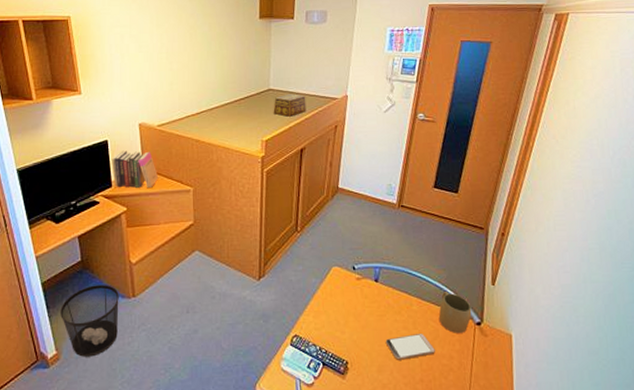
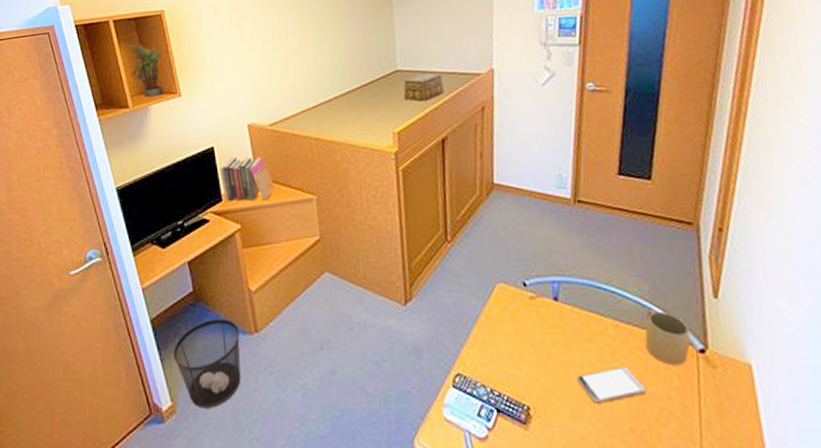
potted plant: none [34,44,66,92] -> present [127,44,164,97]

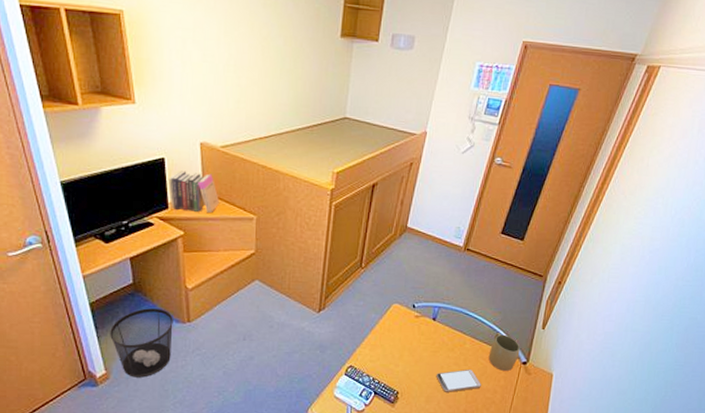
potted plant: present [127,44,164,97] -> none [79,39,118,99]
decorative box: present [403,73,444,102] -> none [347,124,383,149]

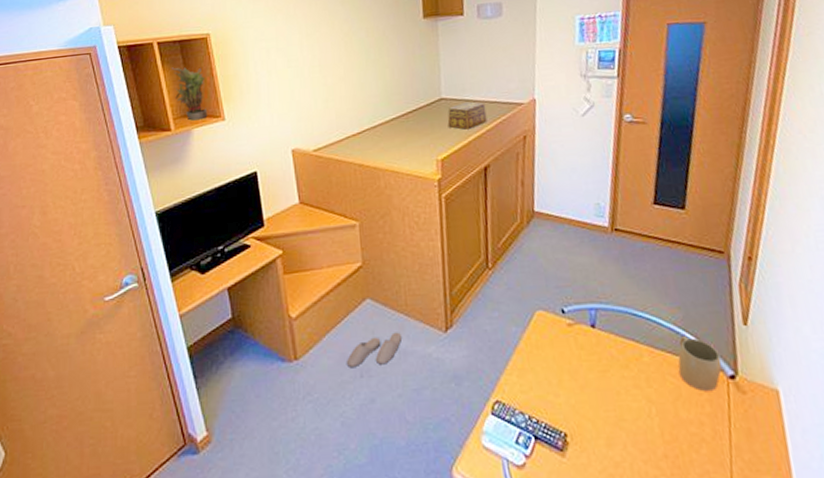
potted plant: none [79,39,118,99] -> present [171,67,208,121]
waste bin: present [110,308,173,378] -> none [210,346,279,438]
books: present [169,171,220,214] -> none [263,181,318,227]
slippers: none [233,309,281,333] -> present [347,332,401,368]
decorative box: none [347,124,383,149] -> present [447,101,487,130]
smartphone: present [436,370,481,392] -> none [612,393,679,430]

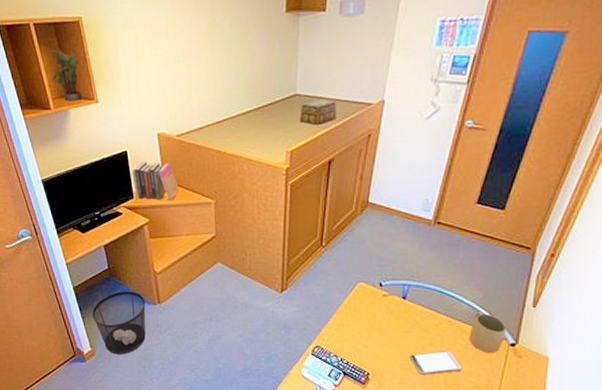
waste bin: none [210,346,279,438] -> present [92,291,146,355]
books: none [263,181,318,227] -> present [132,162,180,201]
slippers: present [347,332,401,368] -> none [200,290,244,313]
smartphone: none [612,393,679,430] -> present [409,351,462,375]

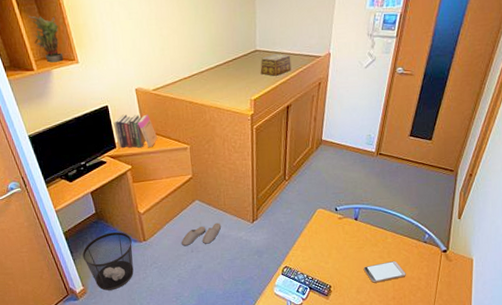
slippers: none [200,290,244,313] -> present [181,223,221,246]
mug: present [469,311,507,354] -> none [410,225,439,261]

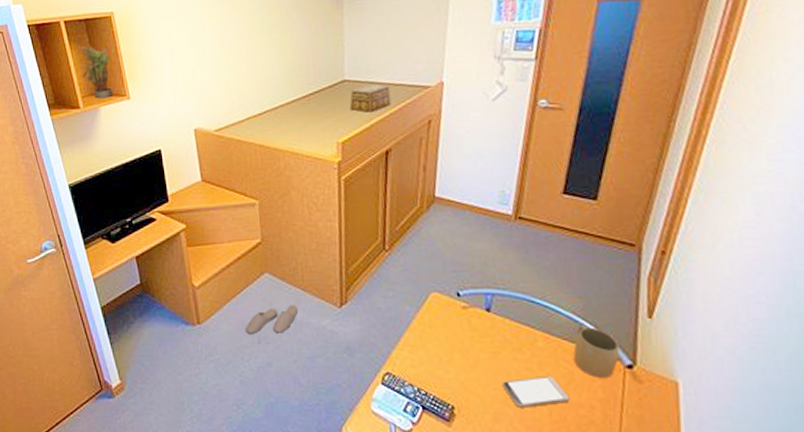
waste bin: present [82,232,134,291] -> none [122,310,184,388]
books: present [113,114,158,148] -> none [167,160,220,203]
mug: none [410,225,439,261] -> present [573,324,620,379]

